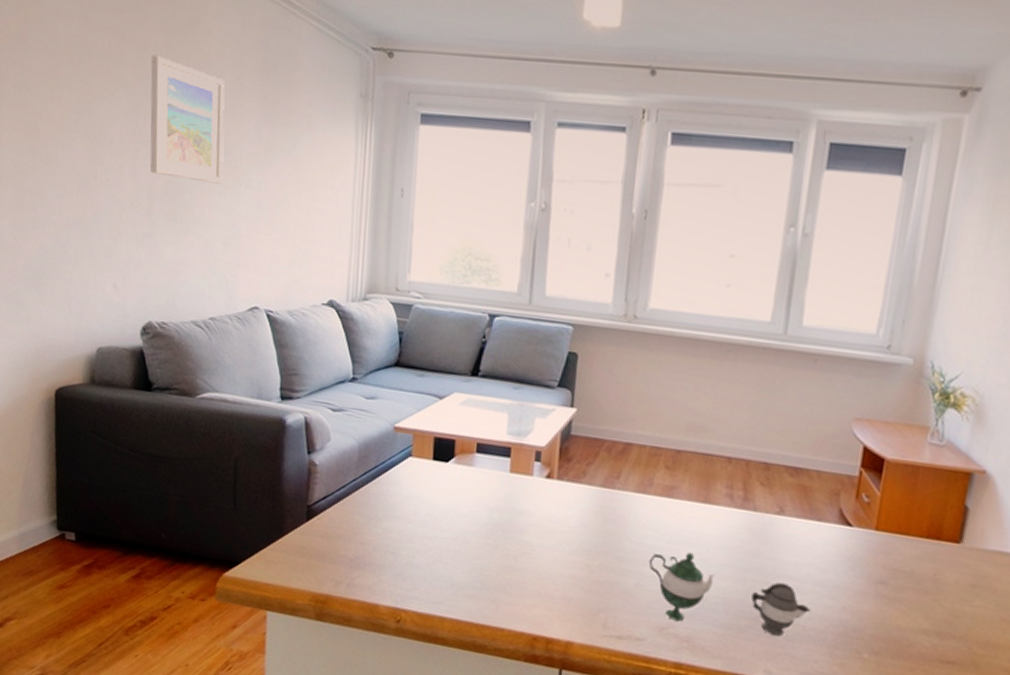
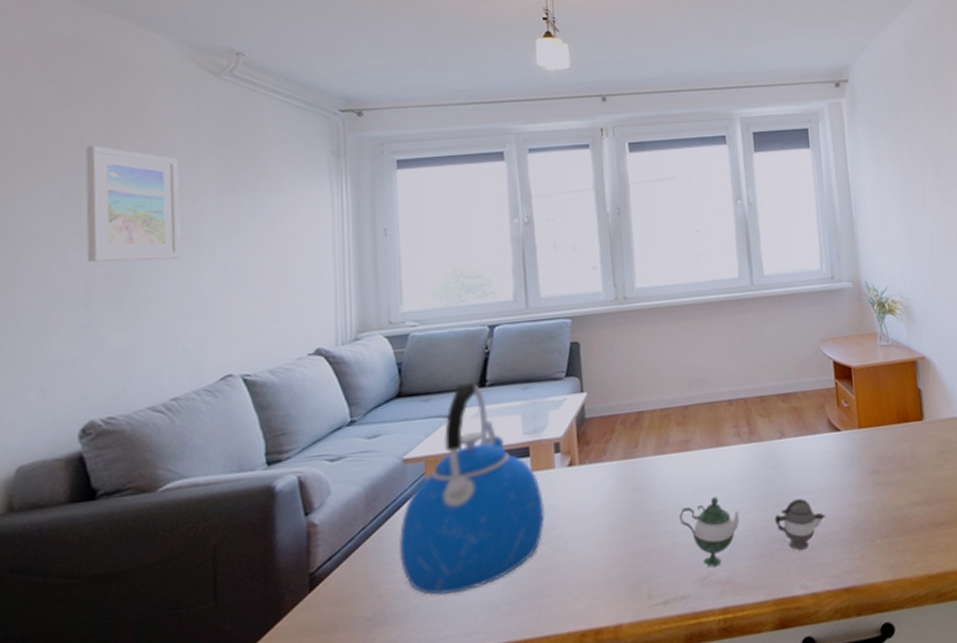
kettle: none [381,367,518,565] -> present [398,382,546,595]

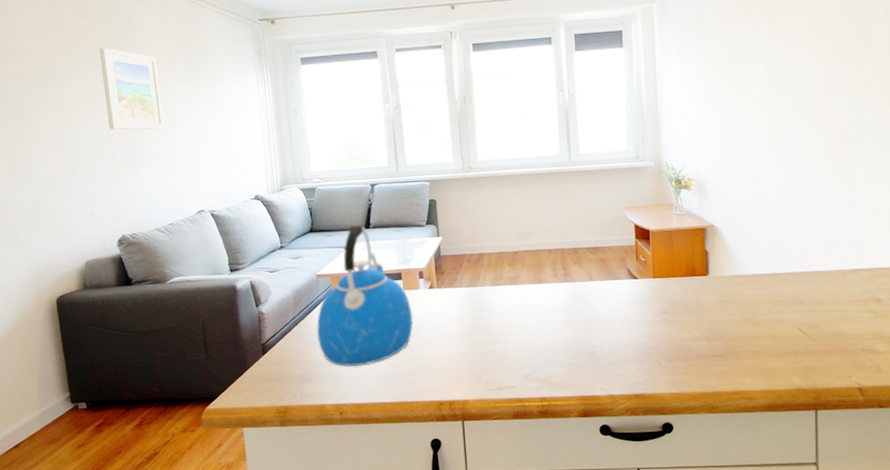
teapot: present [678,496,825,567] -> none [509,319,622,369]

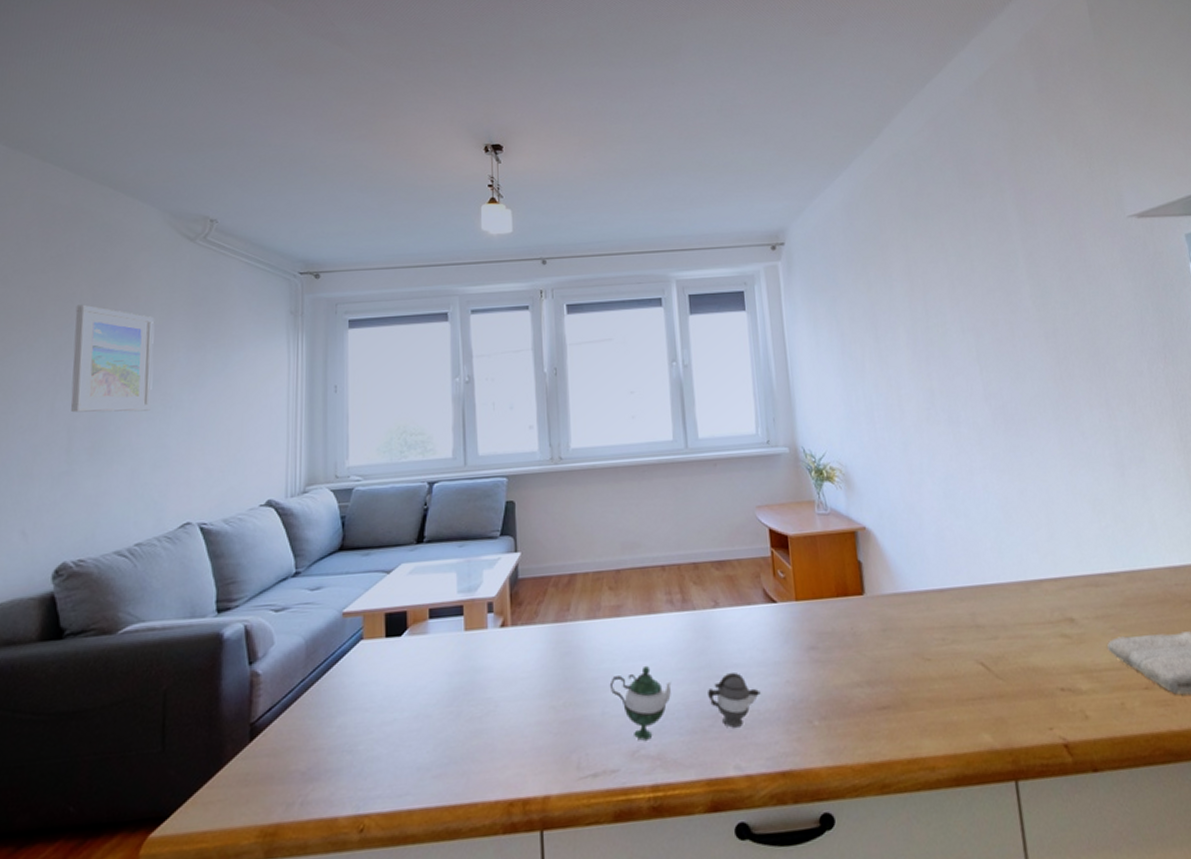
kettle: present [316,224,414,367] -> none [334,537,477,753]
teapot: none [509,319,622,369] -> present [609,665,761,741]

